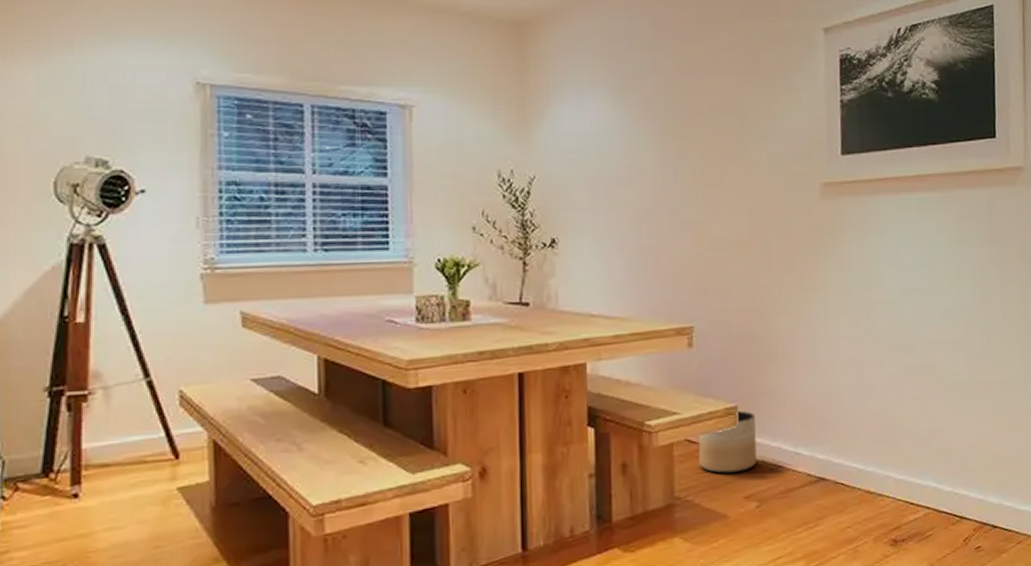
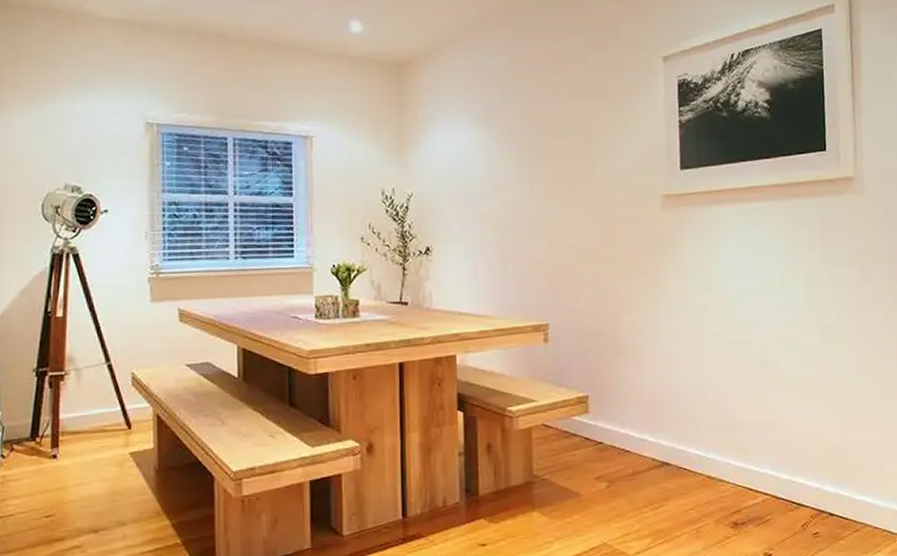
planter: present [698,410,757,474] -> none [553,399,606,456]

